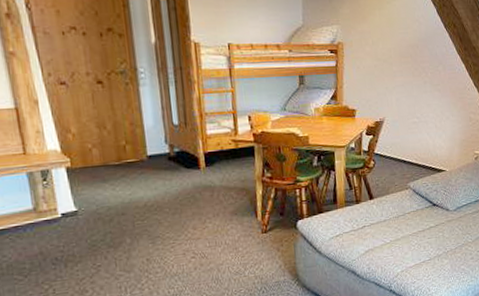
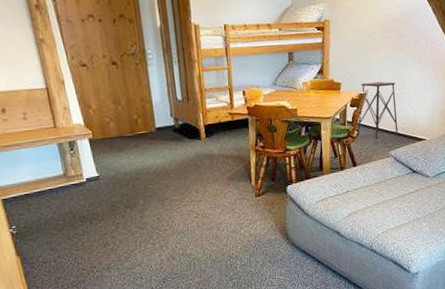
side table: none [373,109,417,170] -> present [357,81,398,140]

